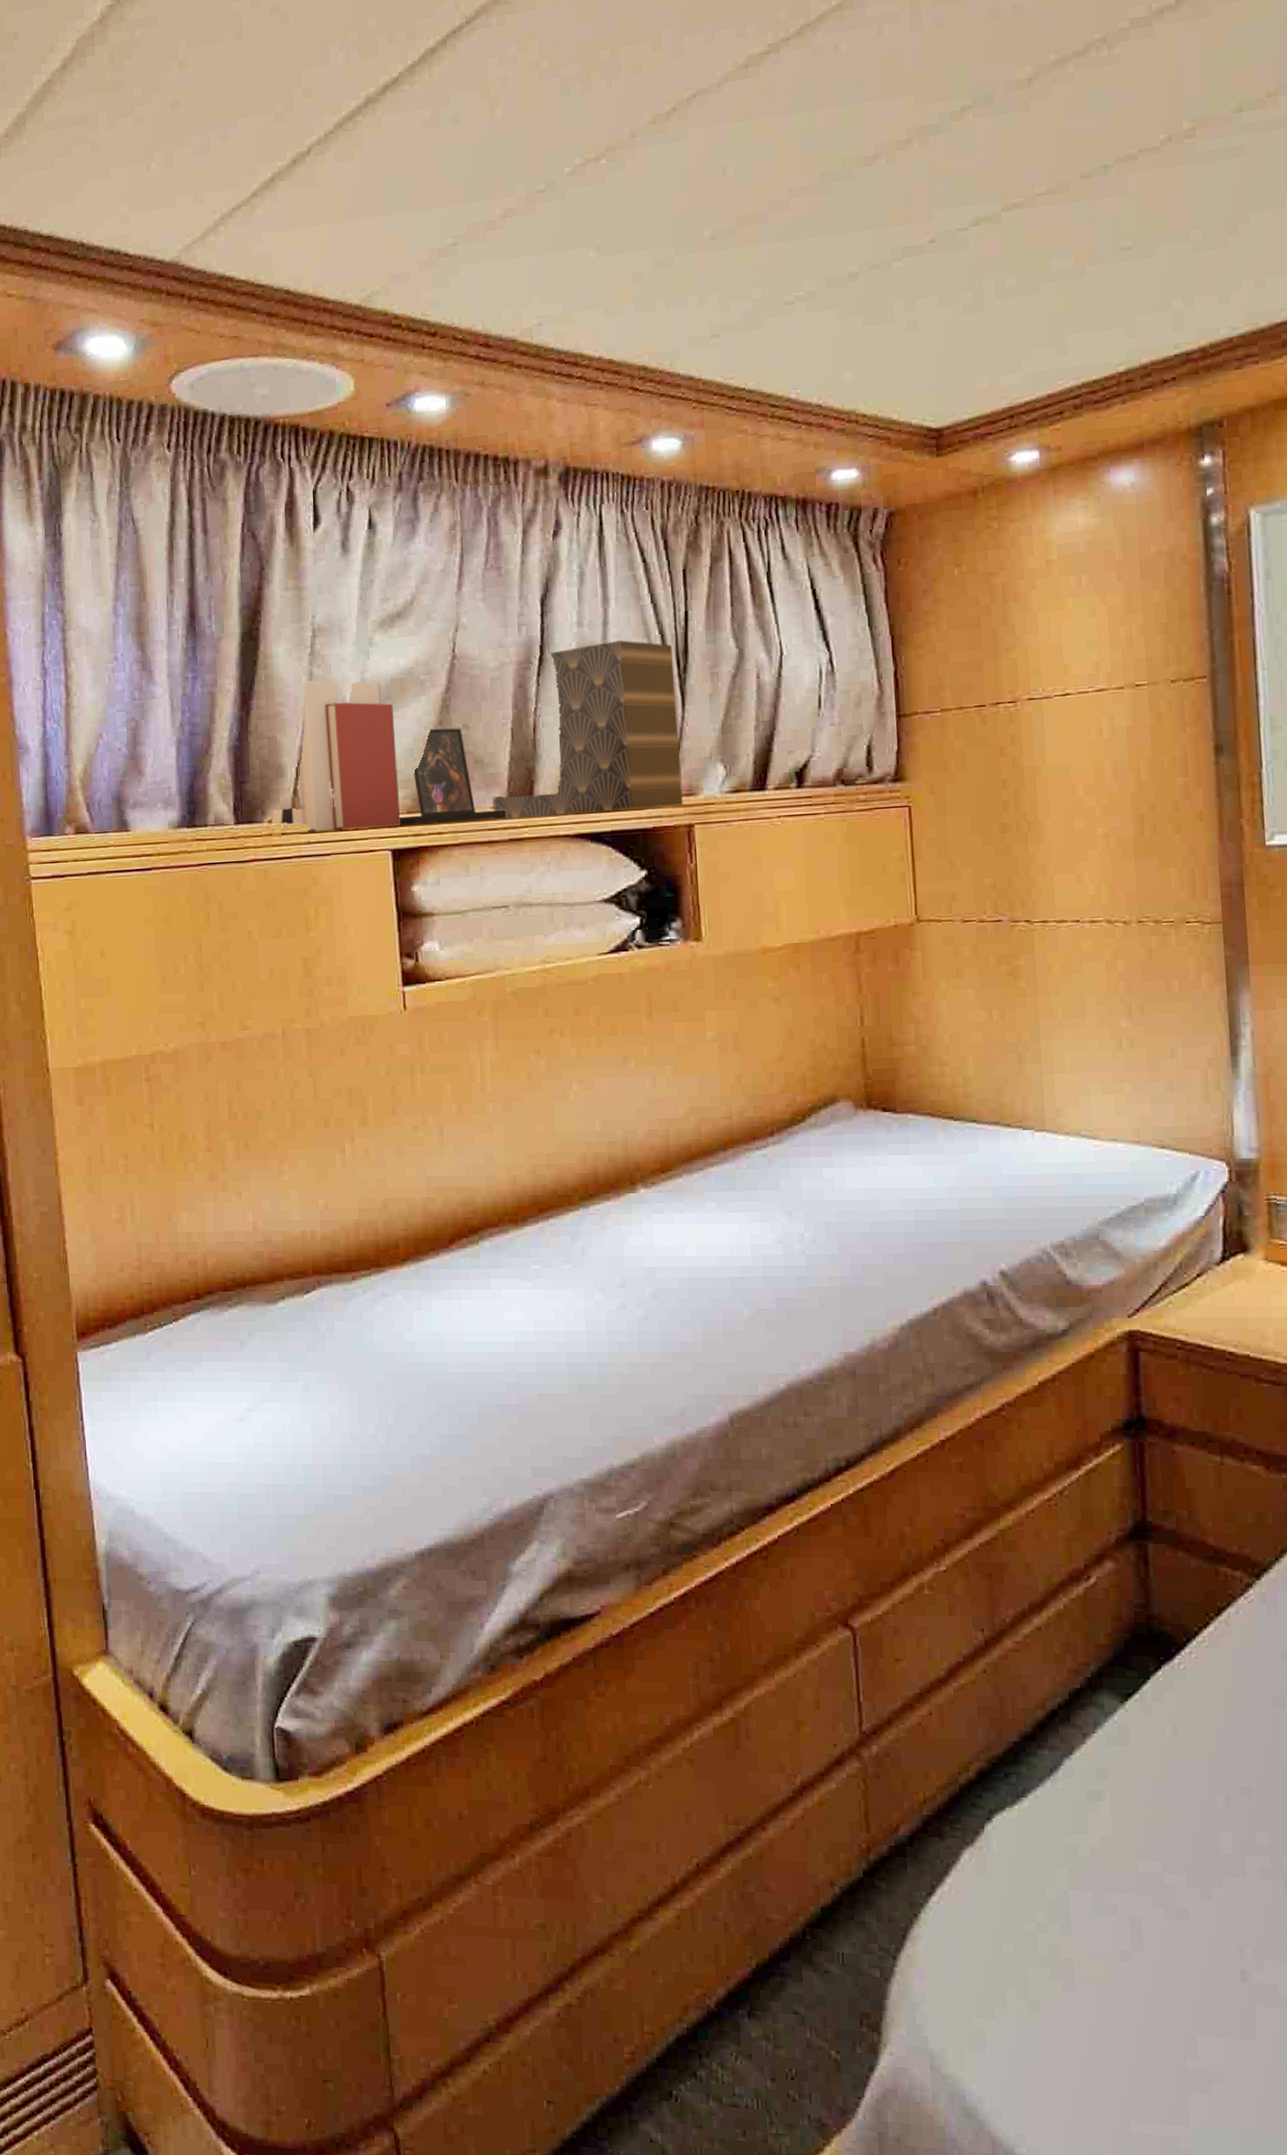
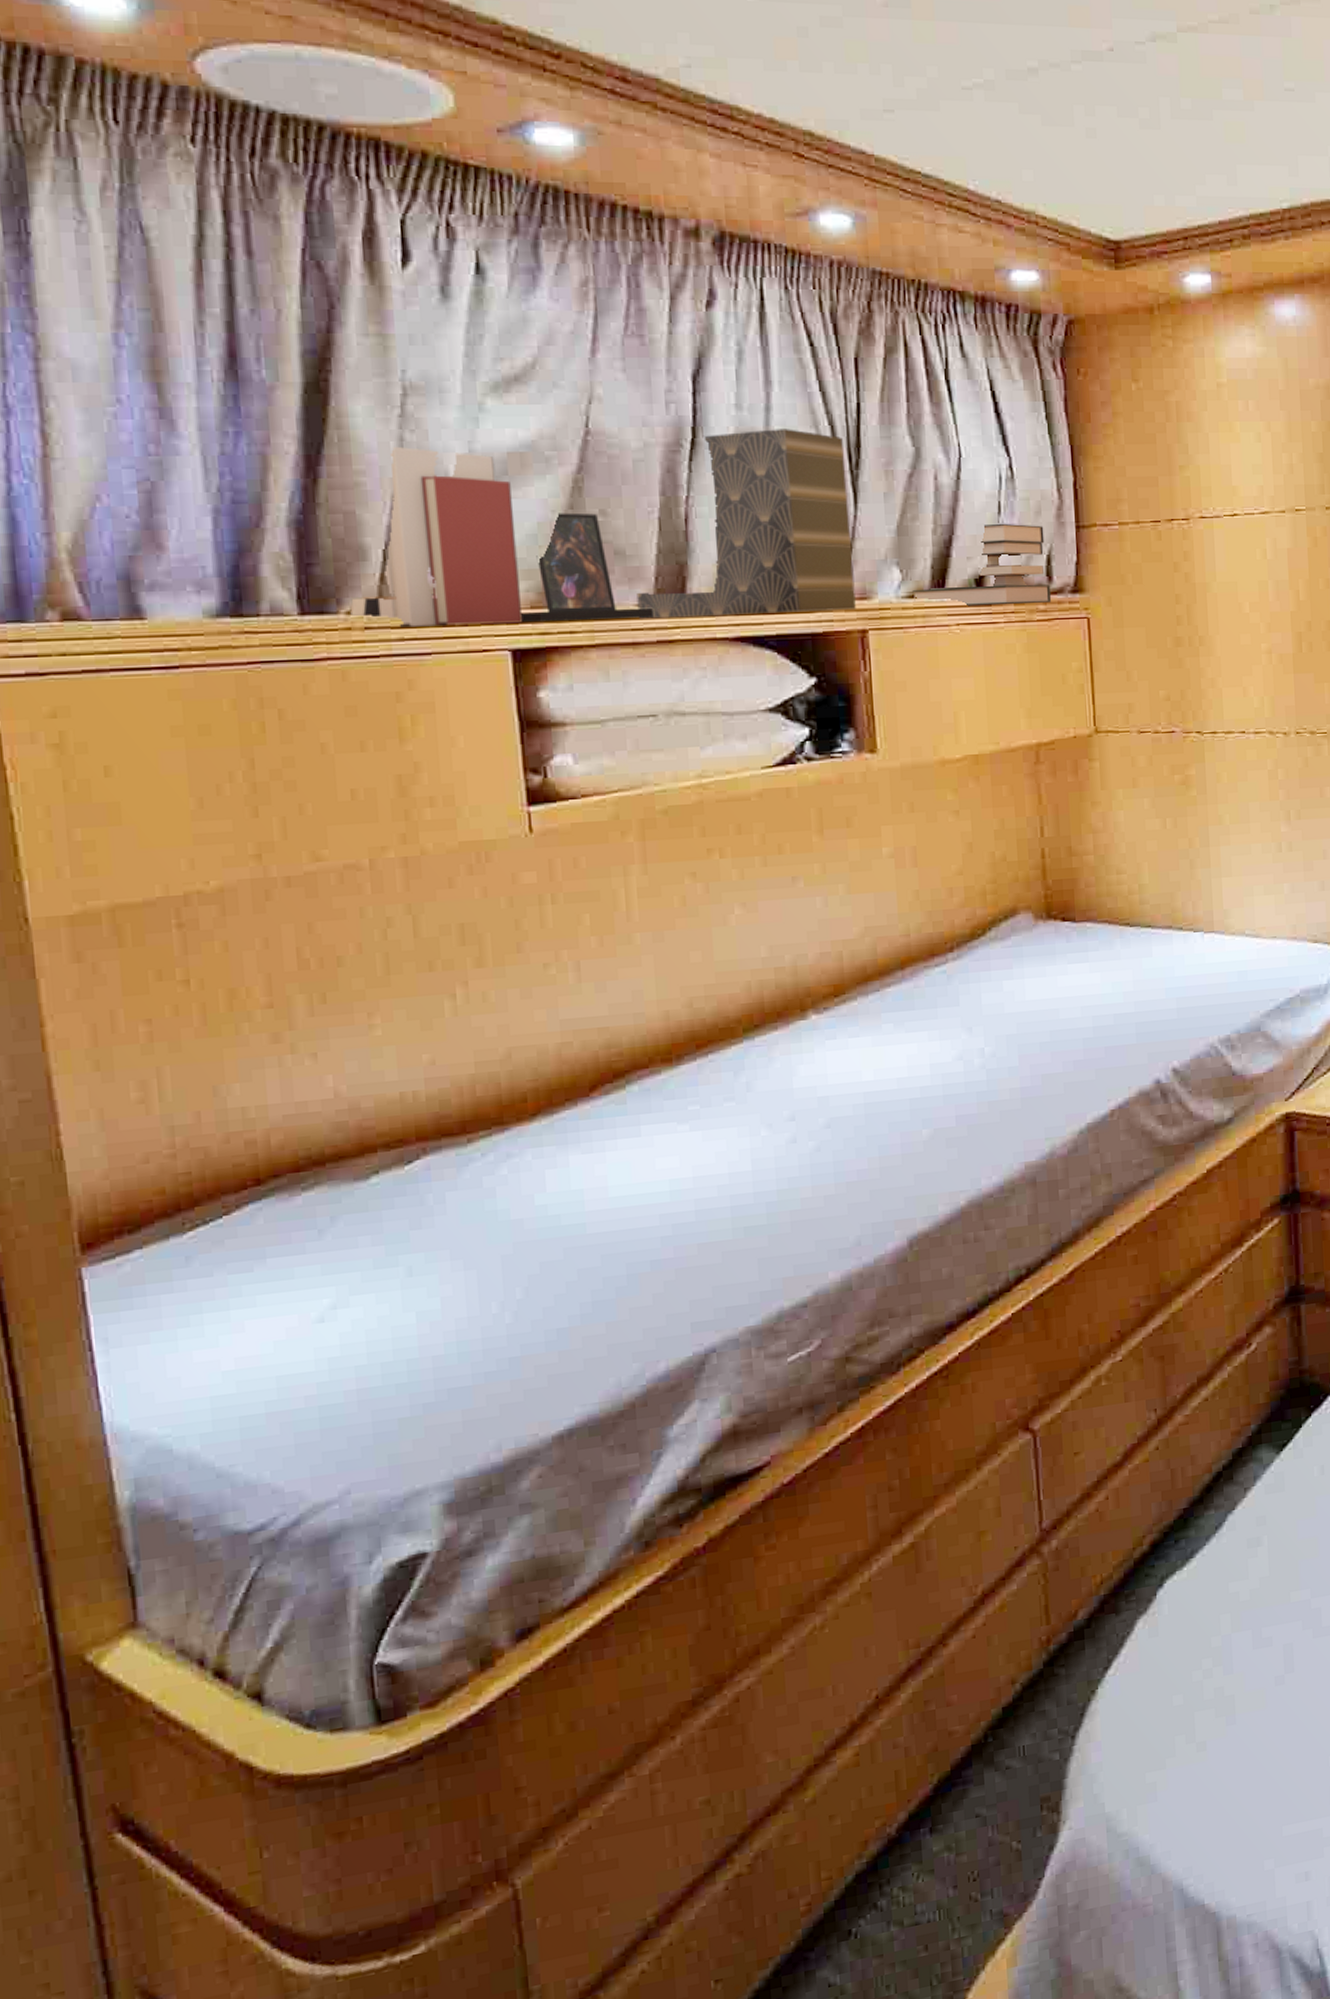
books: none [735,716,872,799] -> present [912,523,1052,606]

